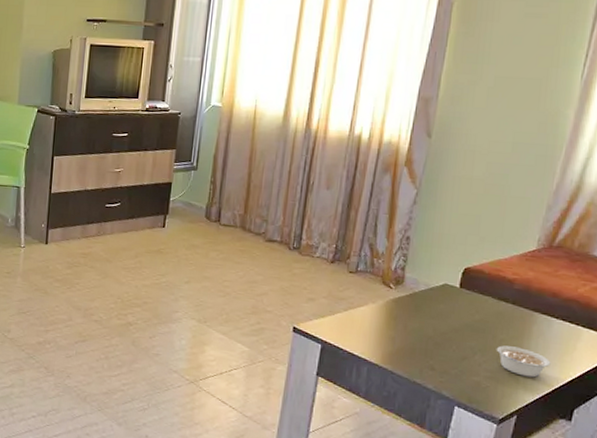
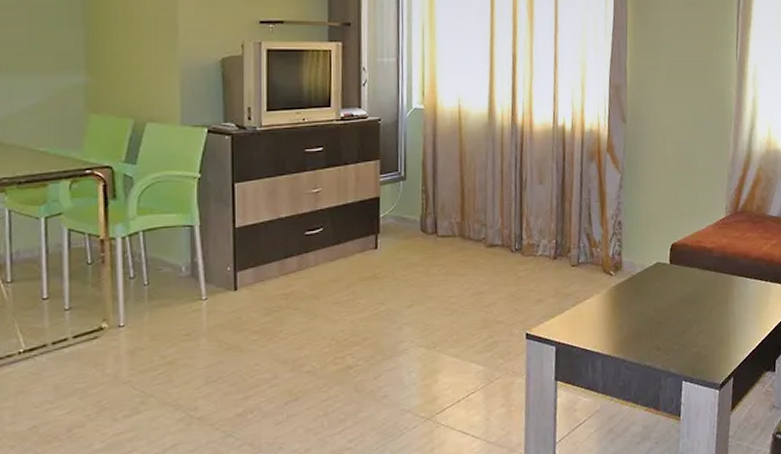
legume: present [496,345,551,378] -> none [708,311,752,339]

